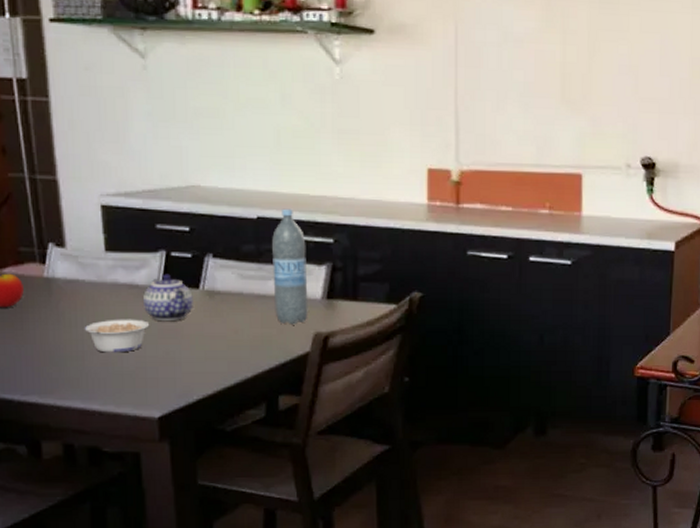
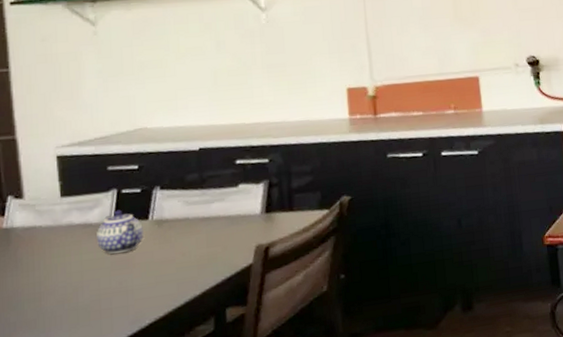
legume: present [84,319,150,353] -> none [41,255,103,291]
water bottle: present [272,208,308,325] -> none [213,137,249,241]

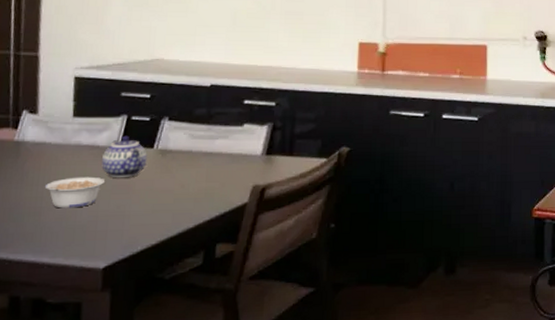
legume: none [41,255,103,291] -> present [44,176,106,209]

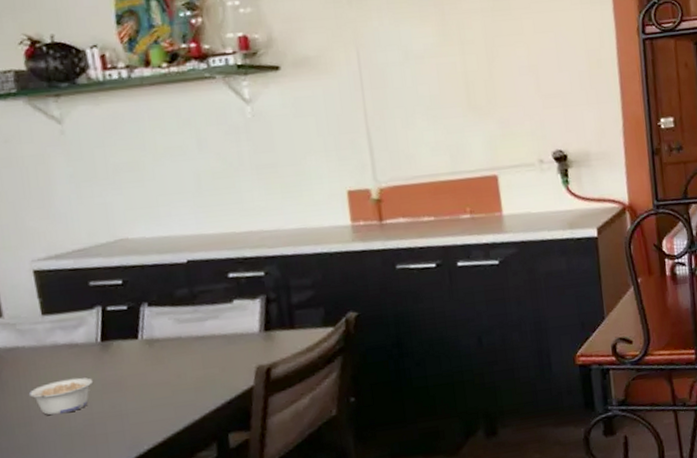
teapot: present [101,135,147,178] -> none [84,328,134,377]

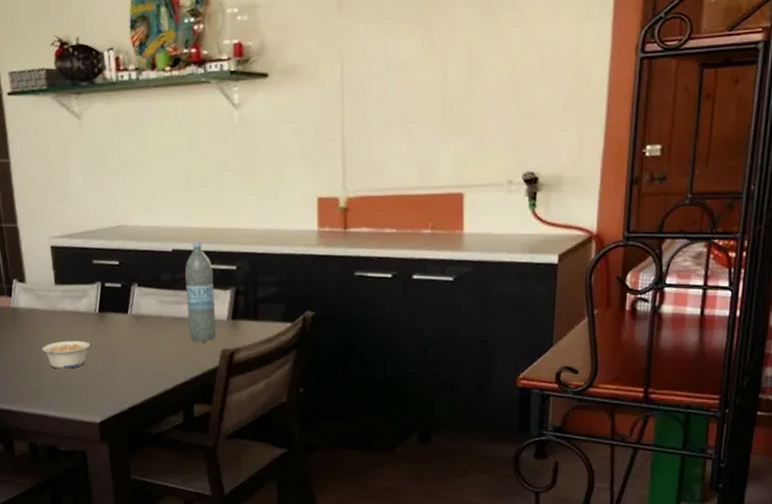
water bottle: none [204,248,248,362] -> present [185,241,216,343]

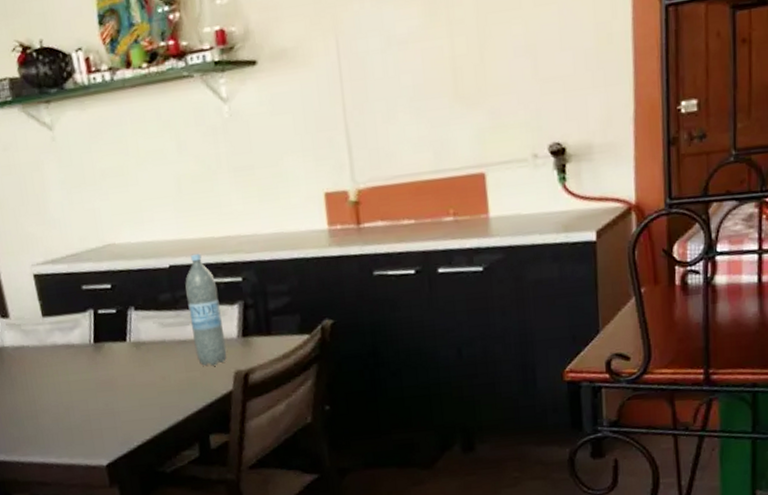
legume: present [41,340,91,369] -> none [34,376,89,410]

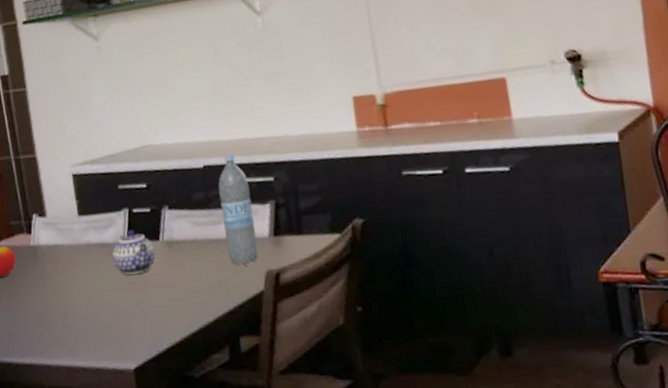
teapot: none [79,330,123,376] -> present [112,229,156,276]

